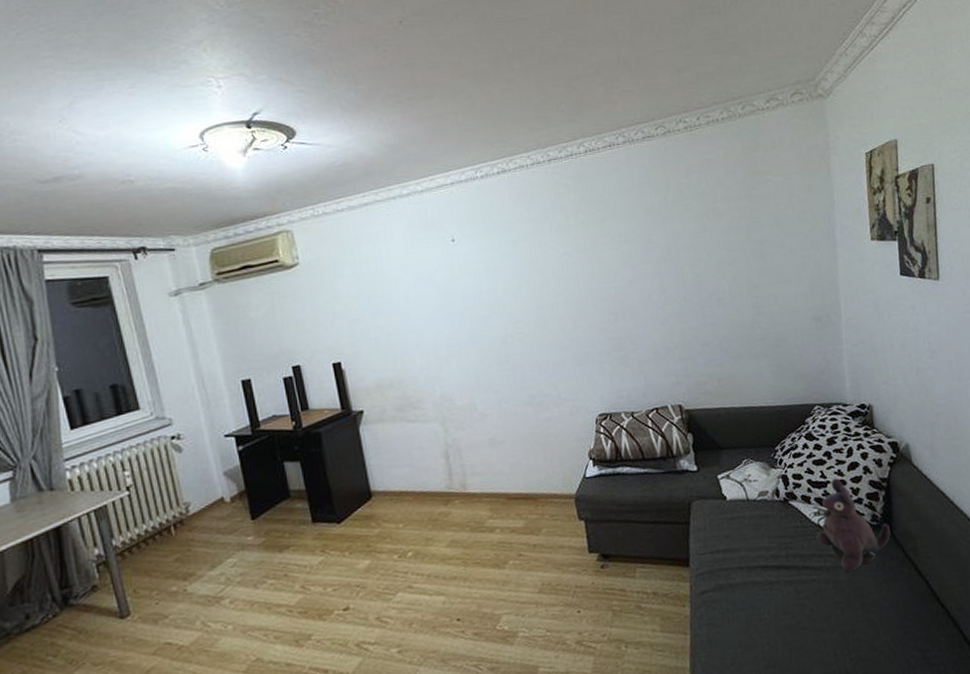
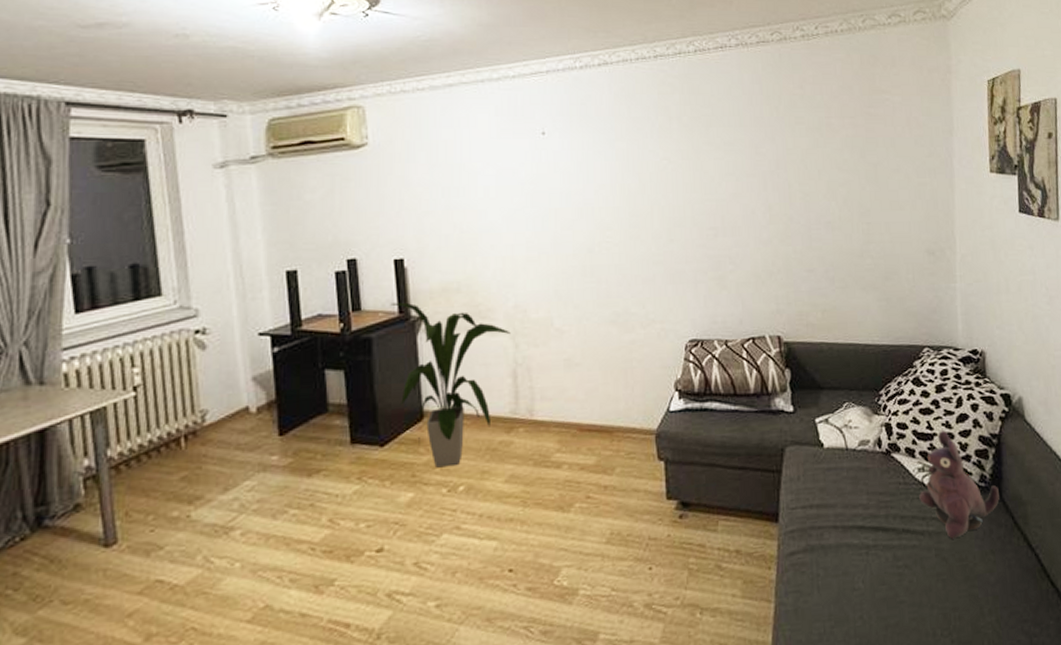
house plant: none [333,400,440,538] -> present [390,302,511,468]

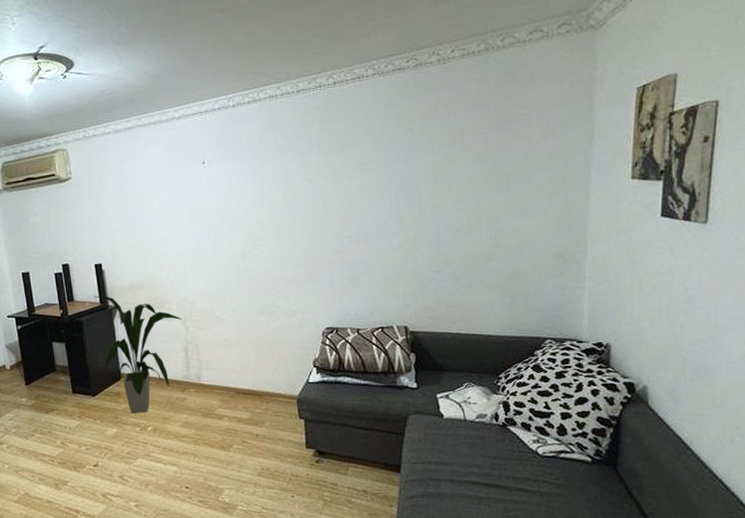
plush toy: present [919,430,999,539] -> none [532,411,614,500]

